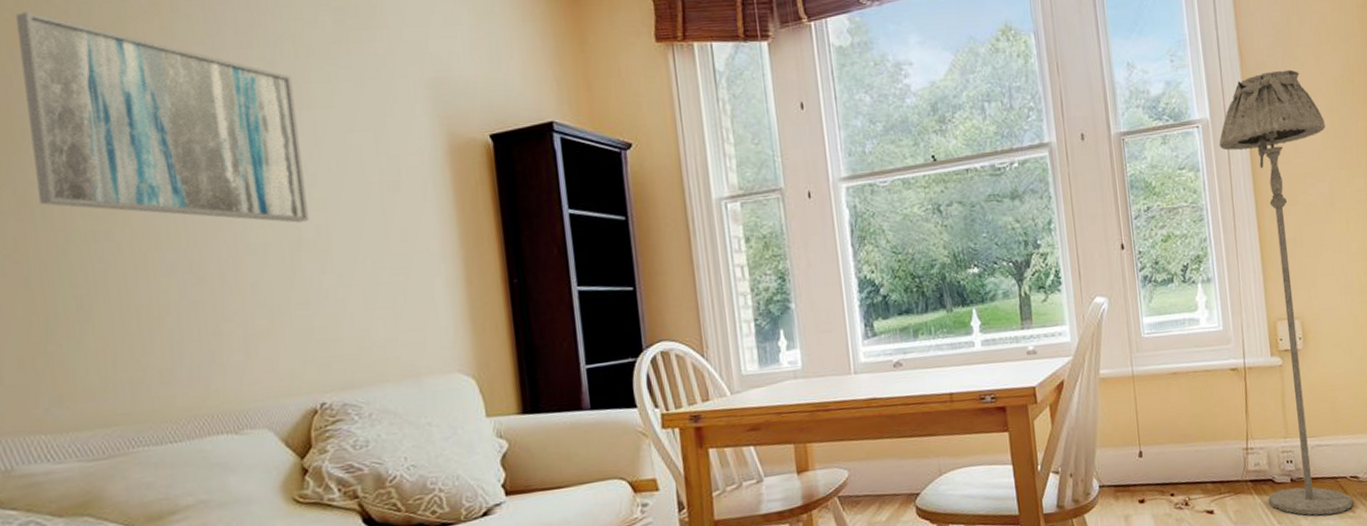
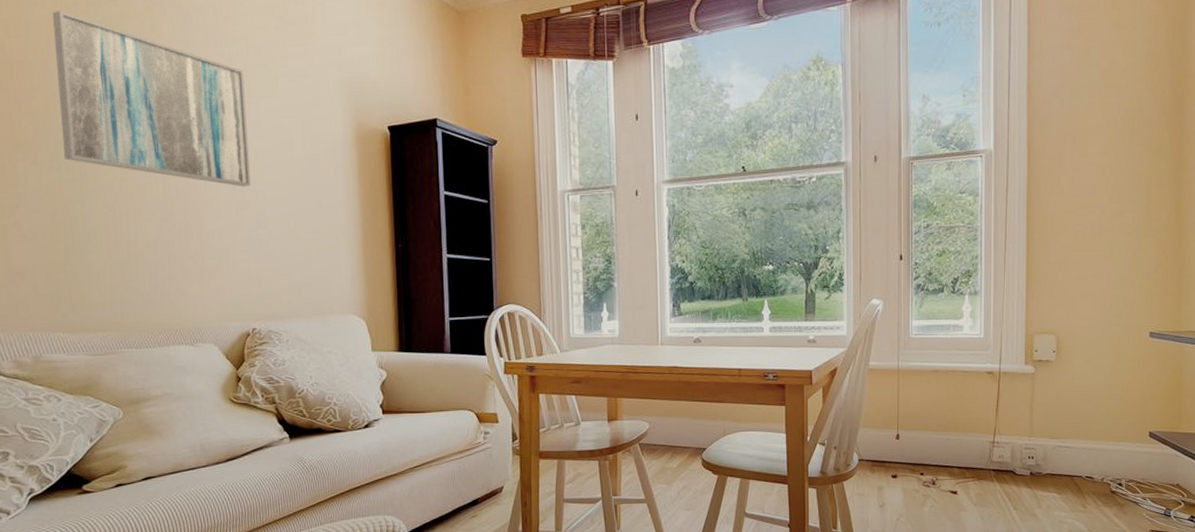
floor lamp: present [1219,69,1353,516] -> none [999,109,1102,507]

